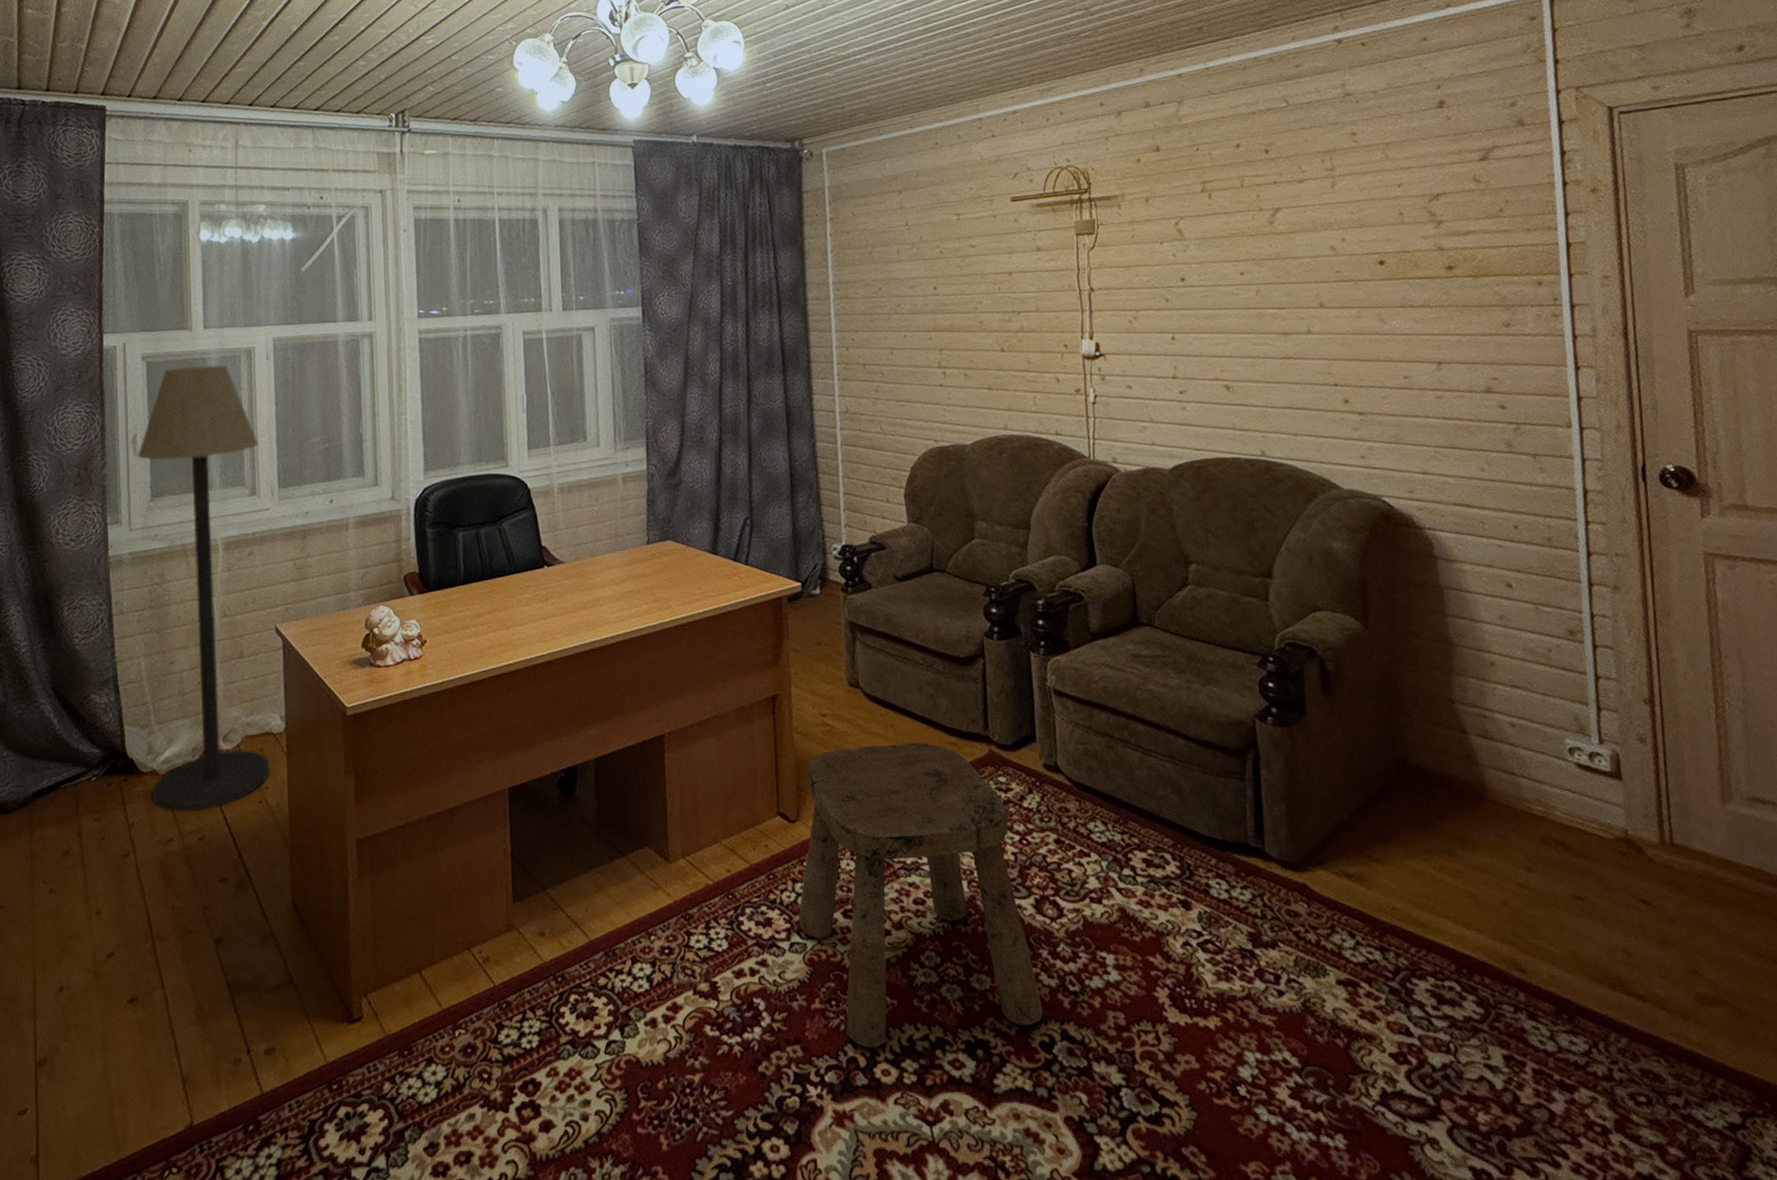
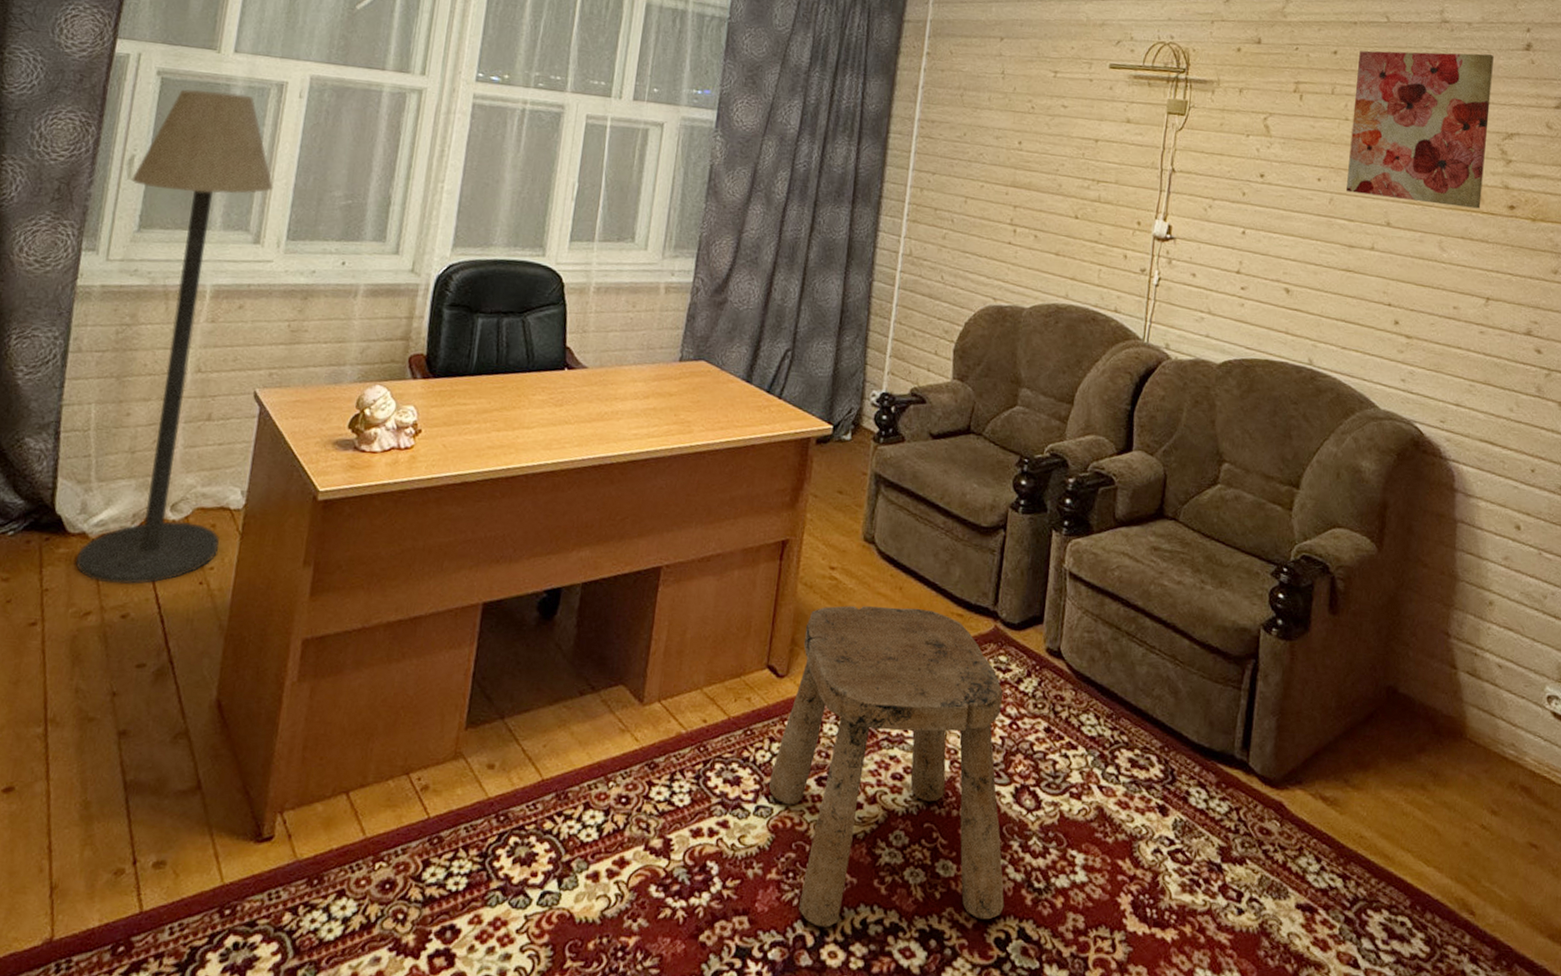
wall art: none [1263,119,1417,281] -> present [1346,50,1494,209]

